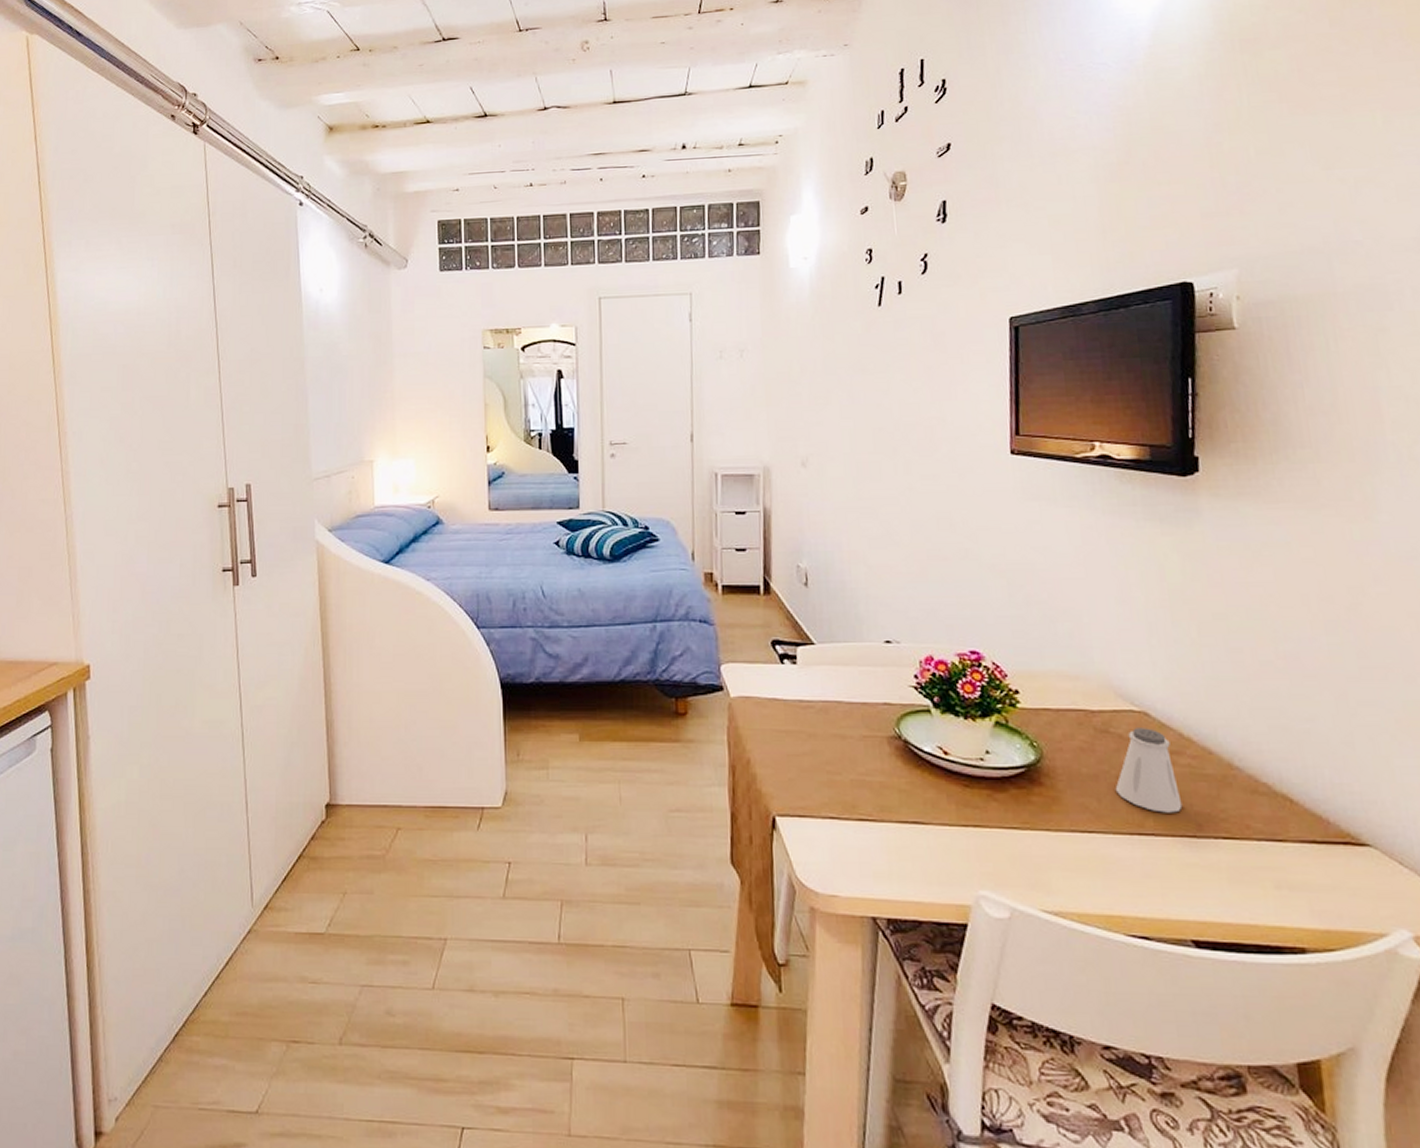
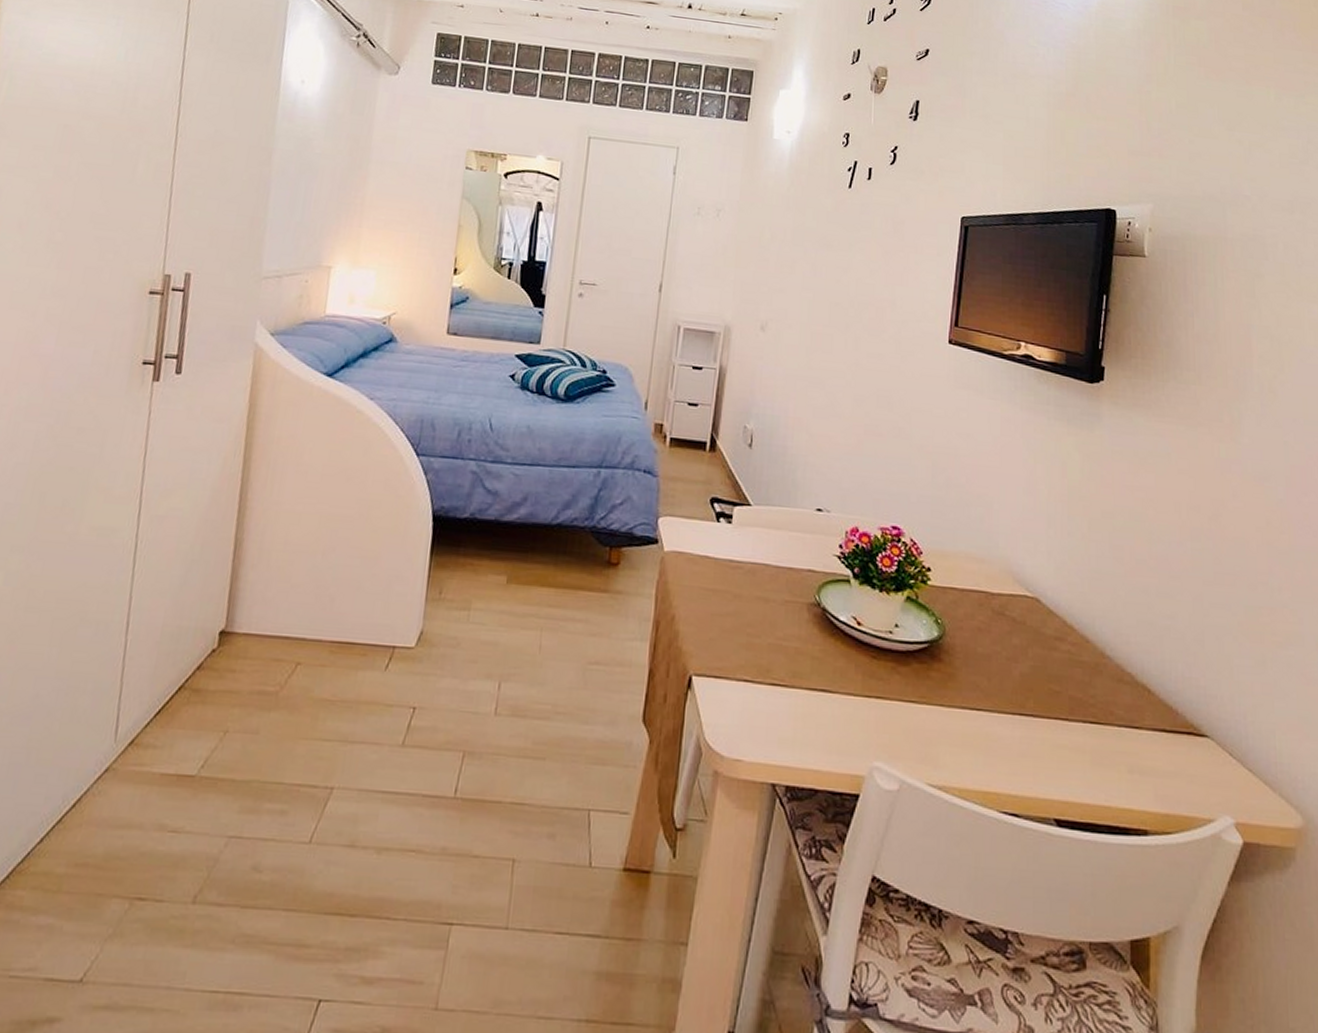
saltshaker: present [1115,728,1183,813] -> none [1004,612,1059,696]

